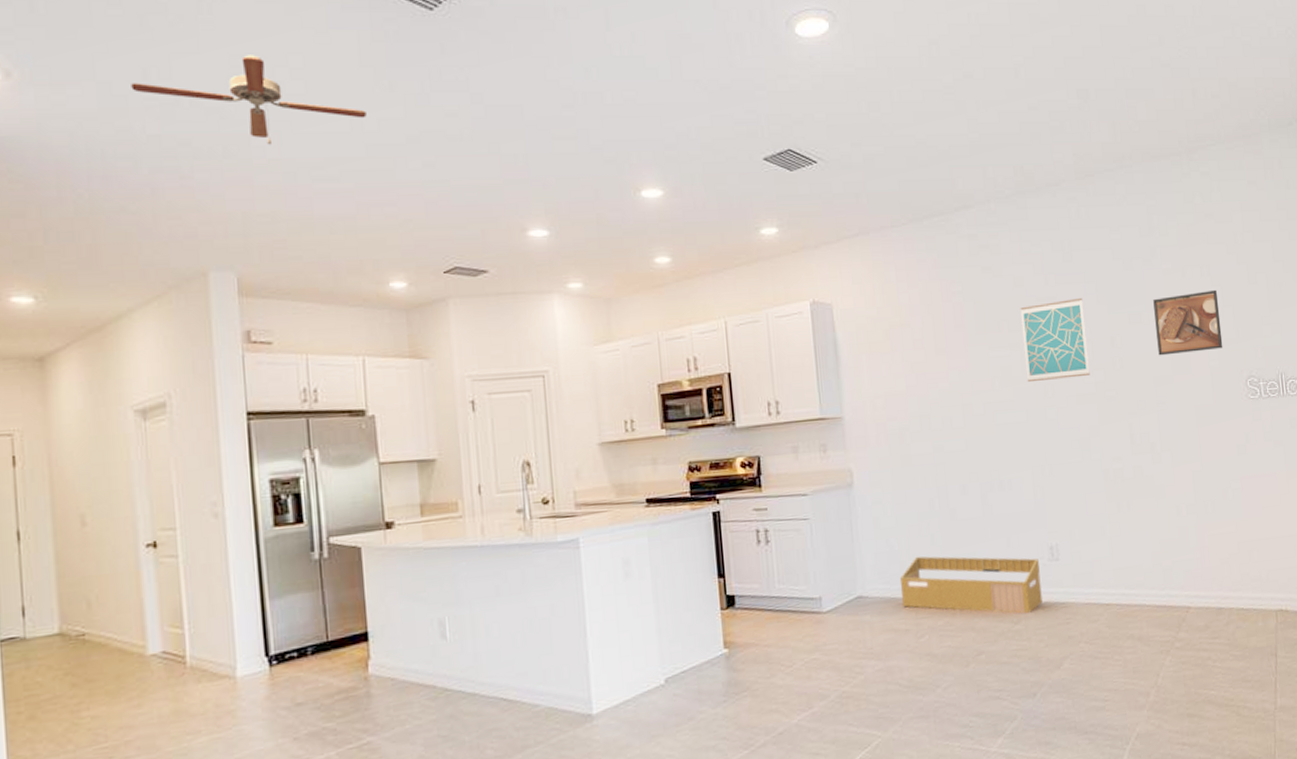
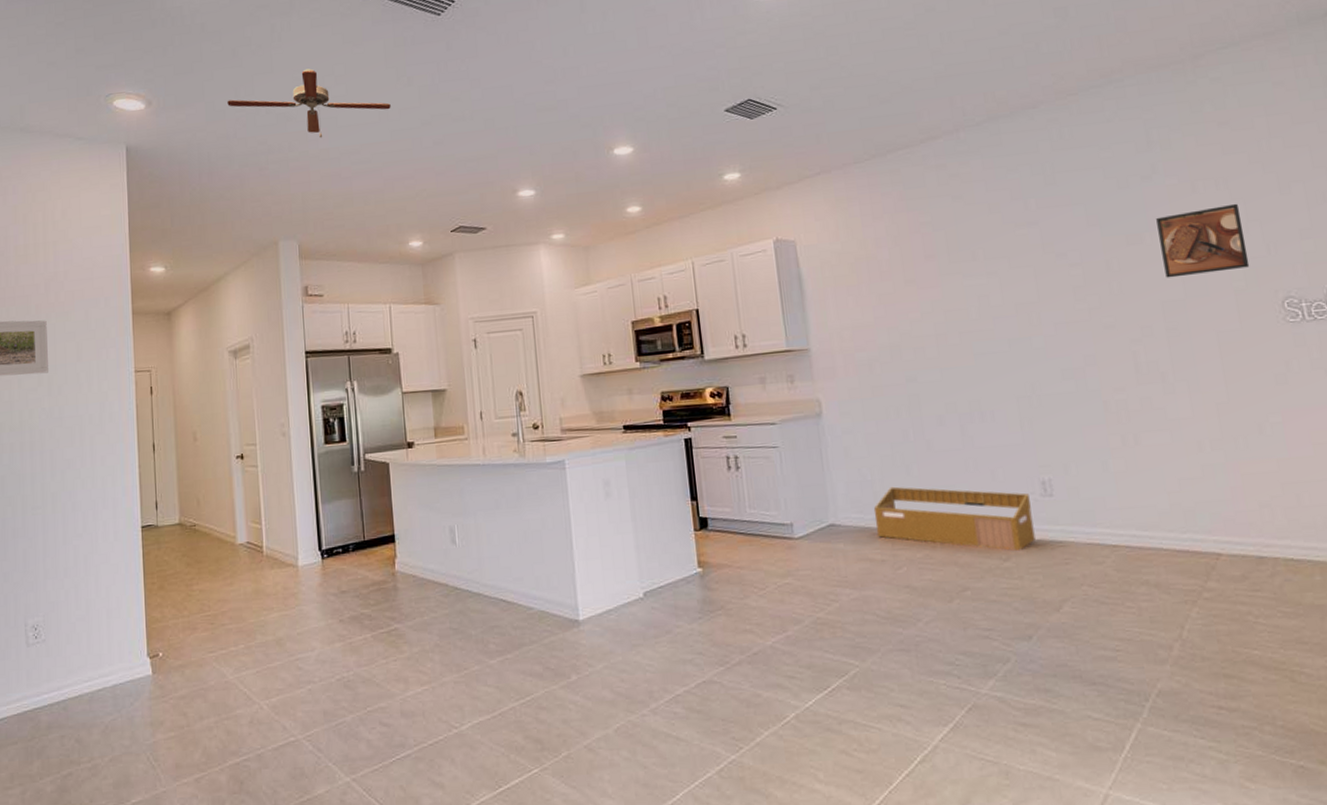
wall art: present [1020,297,1090,383] -> none [997,221,1082,311]

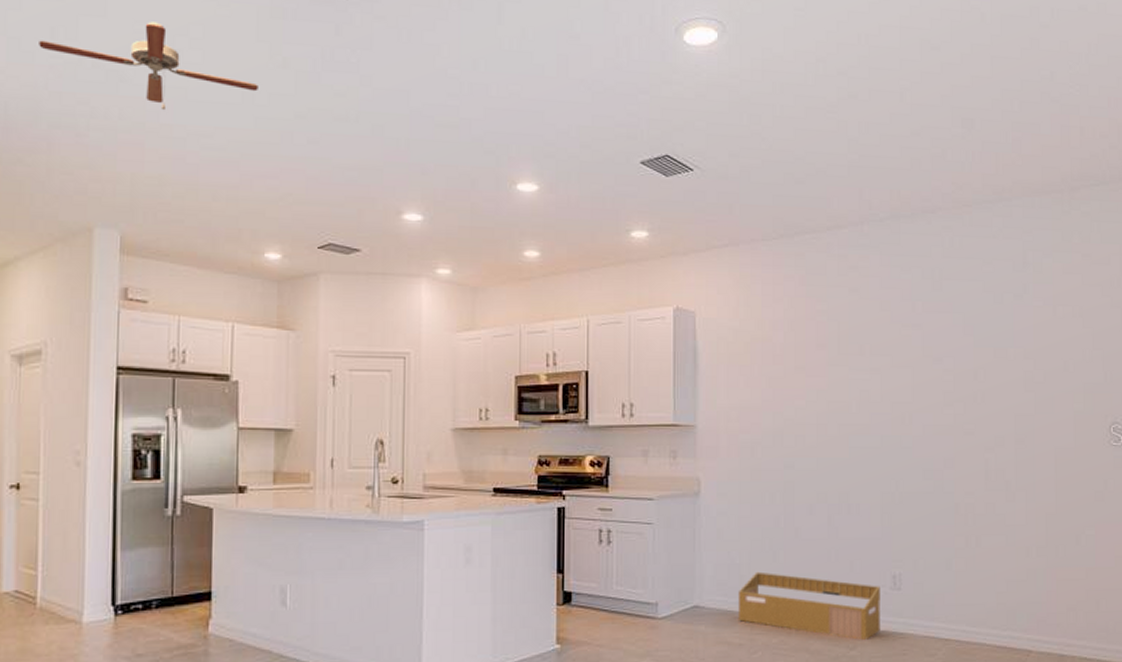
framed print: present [1156,203,1250,278] -> none [1021,331,1089,394]

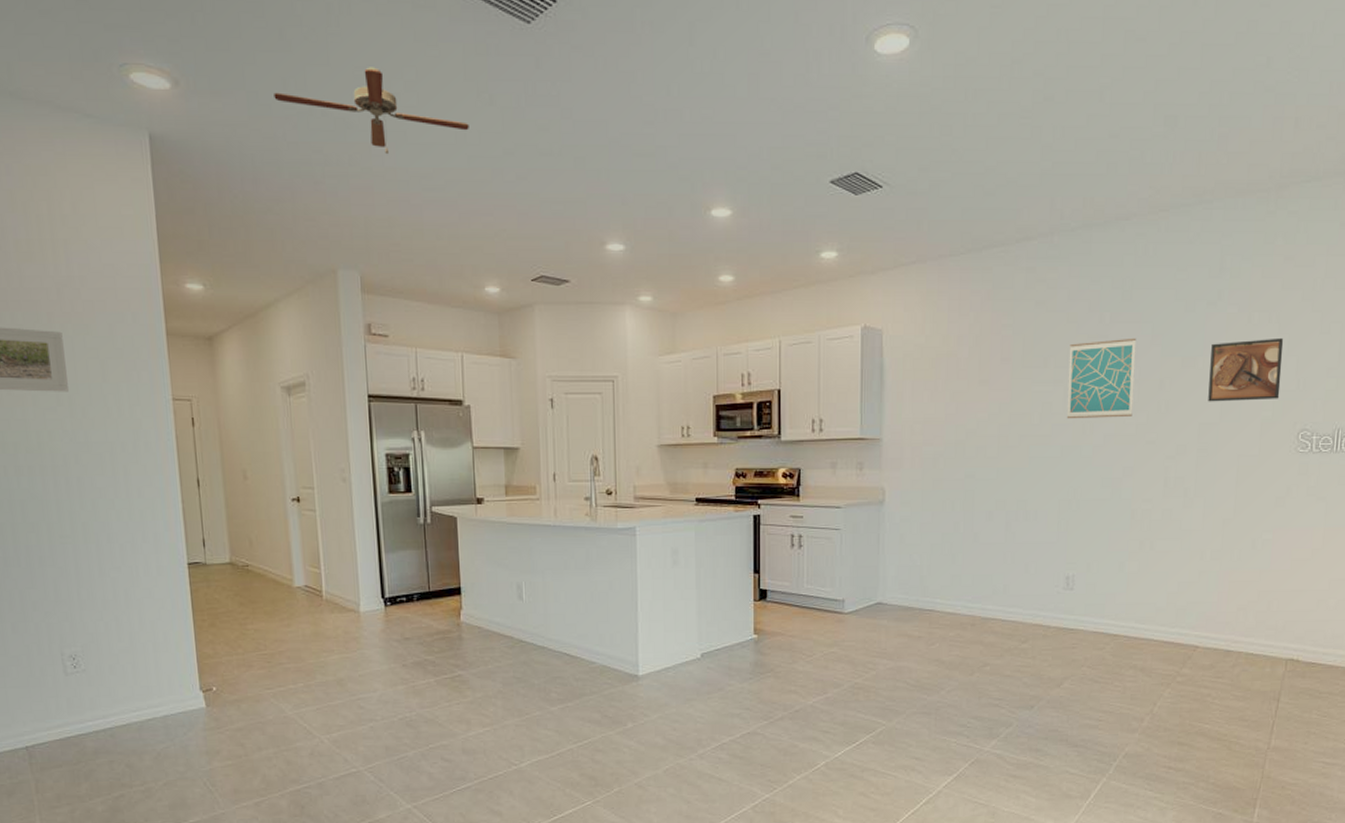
basket: present [737,571,880,640] -> none [917,572,1053,634]
wall art: none [884,327,950,408] -> present [1066,338,1137,419]
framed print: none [1021,331,1089,394] -> present [1208,337,1284,402]

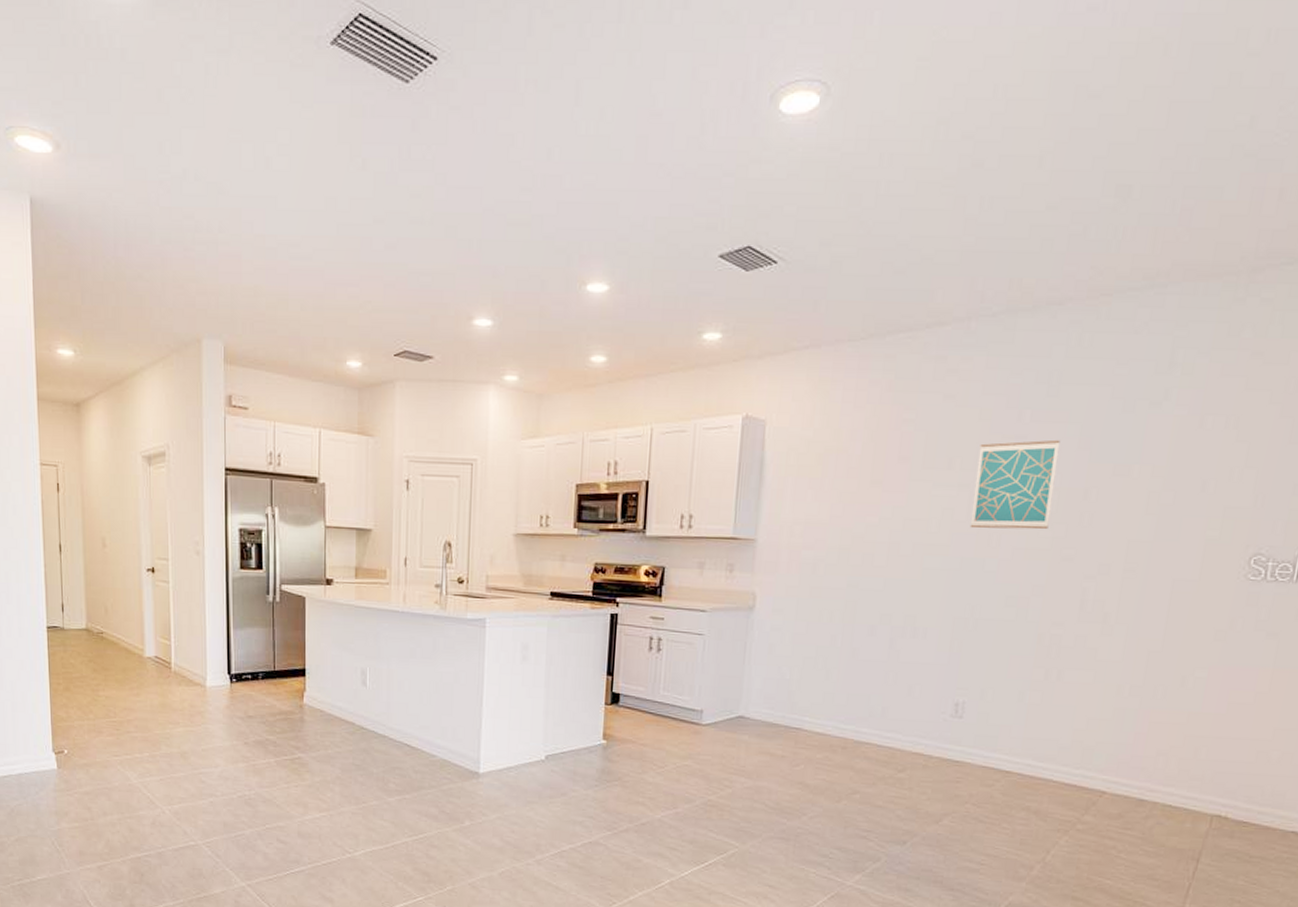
ceiling fan: present [274,67,469,155] -> none [150,129,340,221]
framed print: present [1208,337,1284,402] -> none [1141,446,1242,518]

